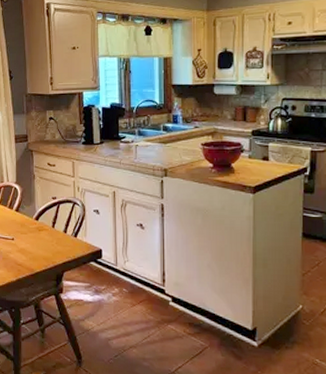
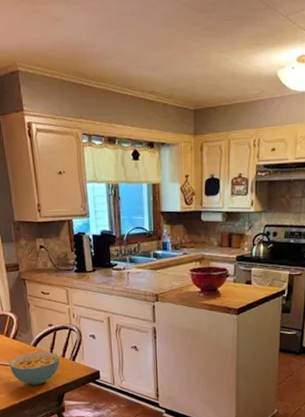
cereal bowl: none [9,225,62,262] -> present [9,351,60,385]

